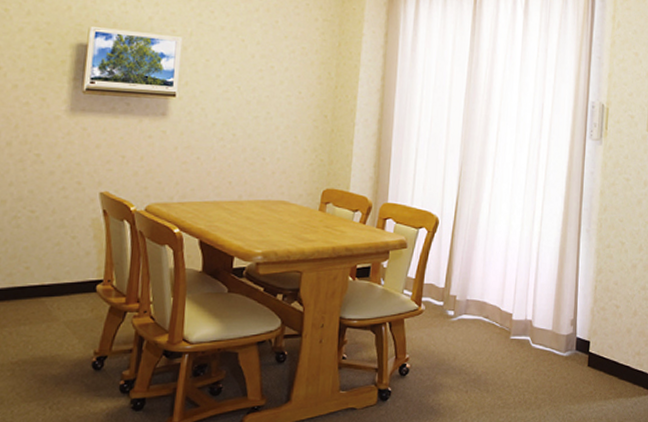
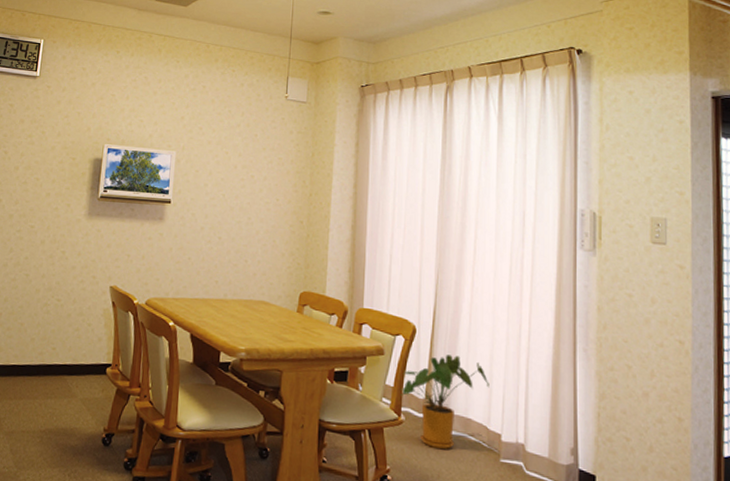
house plant: none [422,244,504,334] -> present [401,355,489,450]

